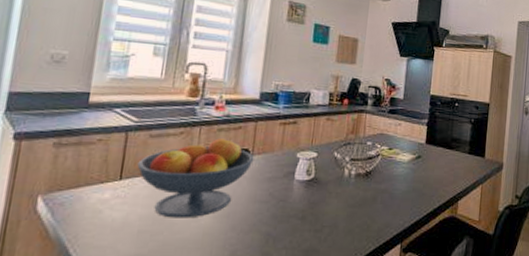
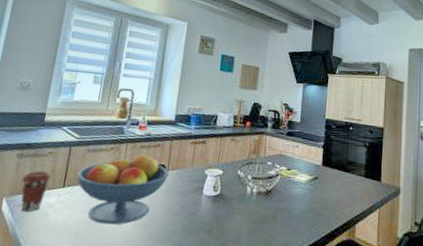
coffee cup: none [62,161,103,210] -> present [21,170,51,212]

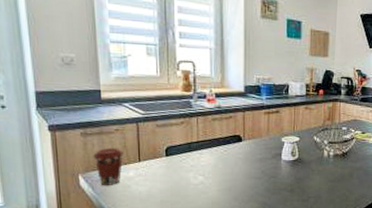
fruit bowl: present [76,154,169,225] -> none [150,126,246,191]

